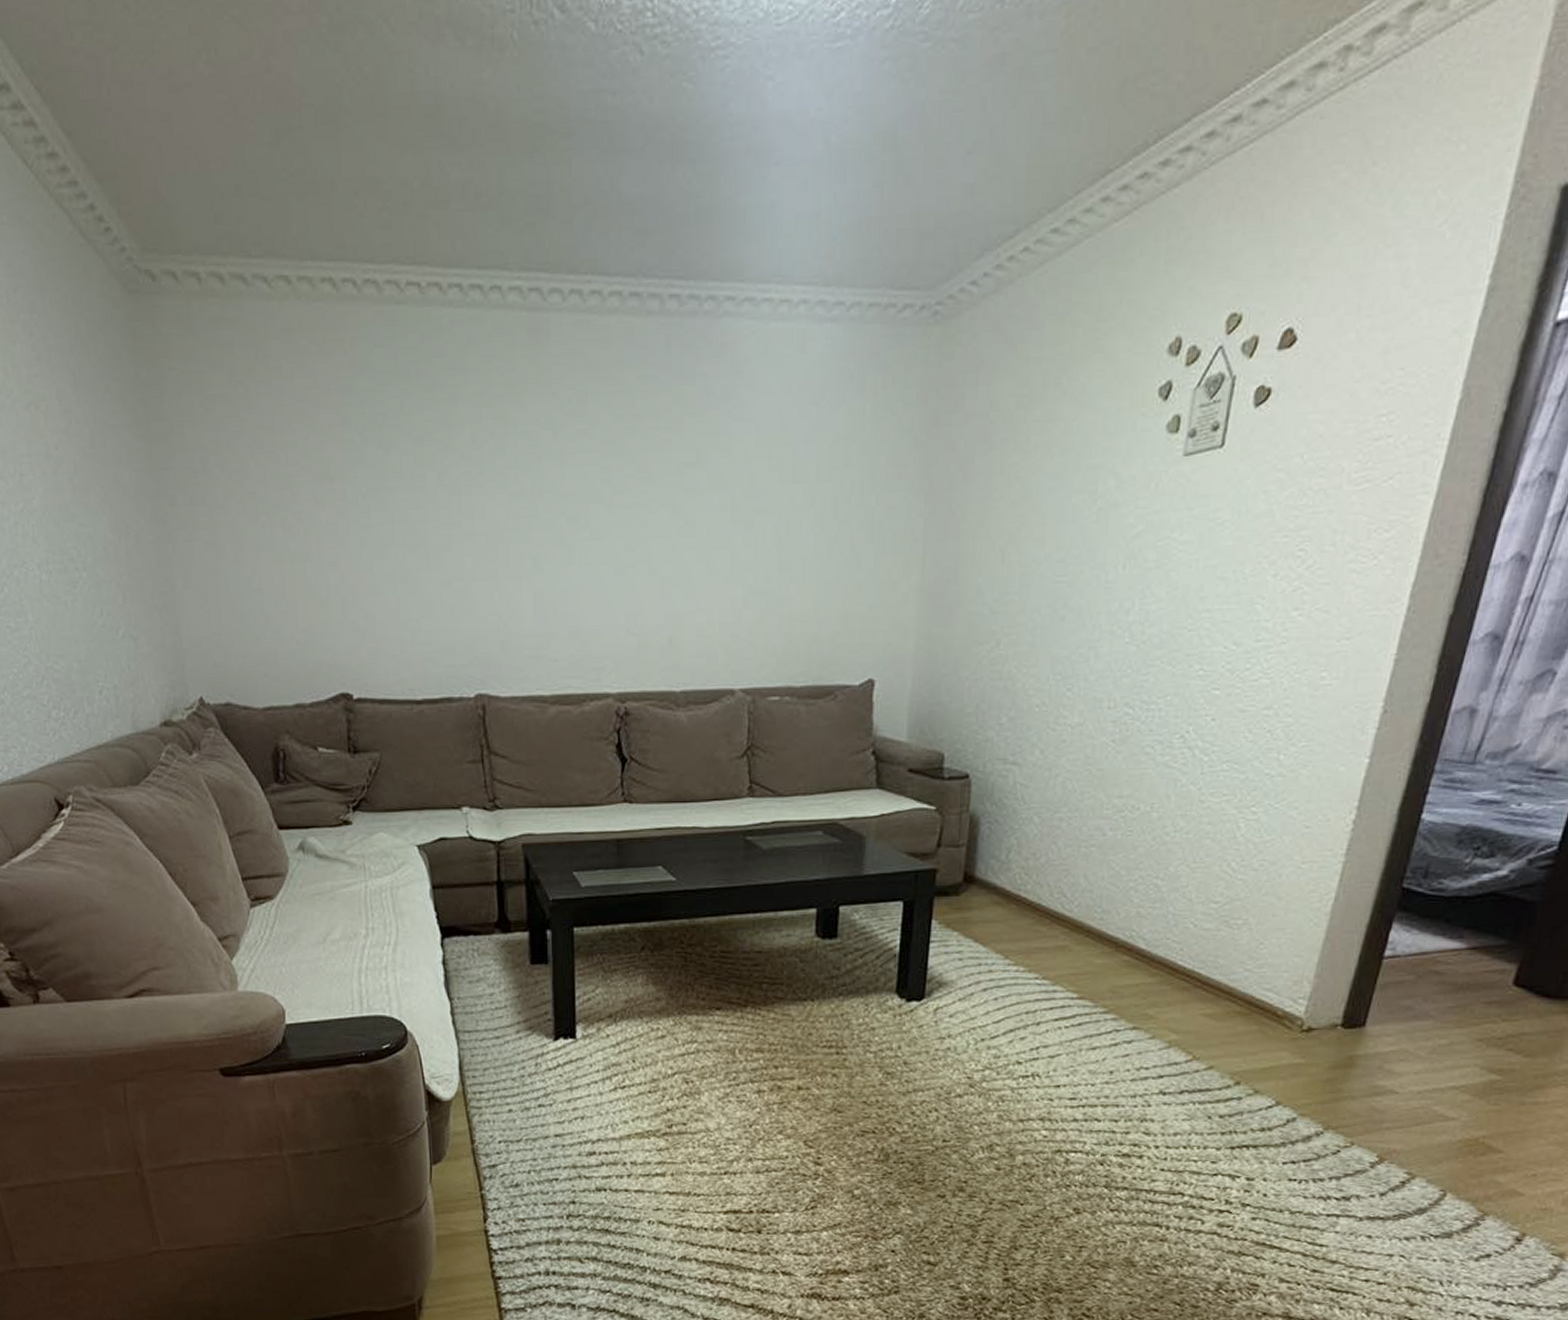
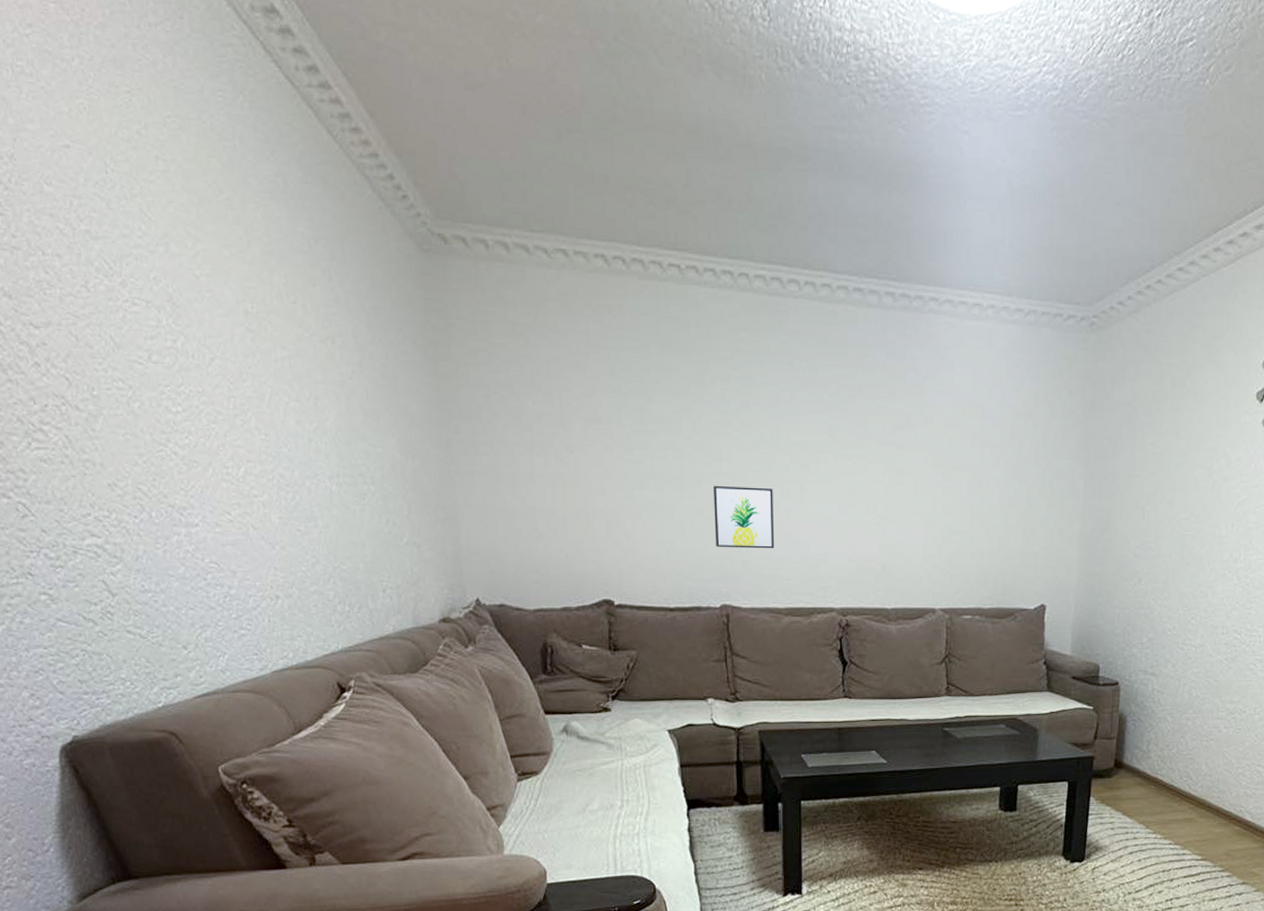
wall art: none [463,549,538,626] -> present [713,485,775,549]

